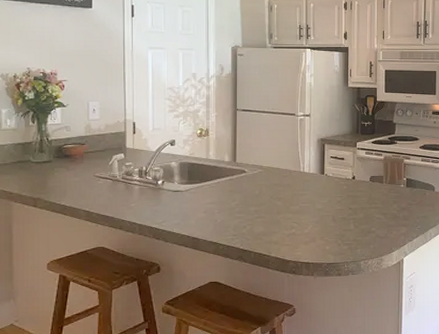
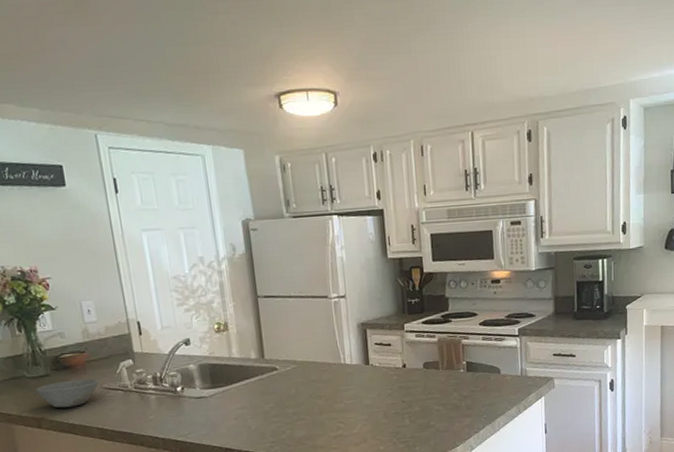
bowl: none [37,167,93,191] -> present [35,379,100,408]

